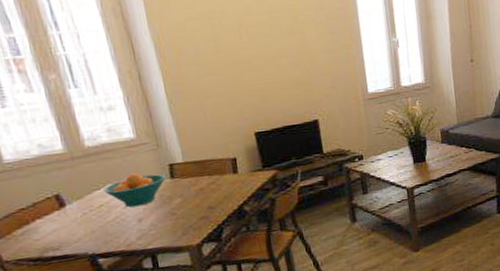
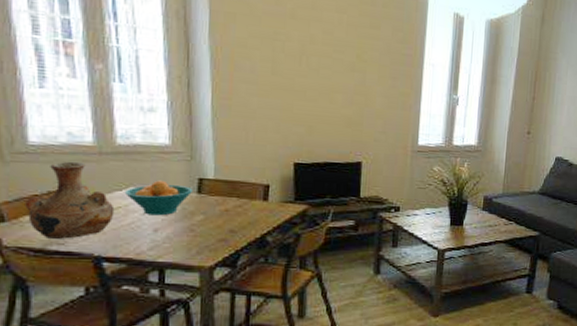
vase: none [14,170,99,247] -> present [25,161,115,239]

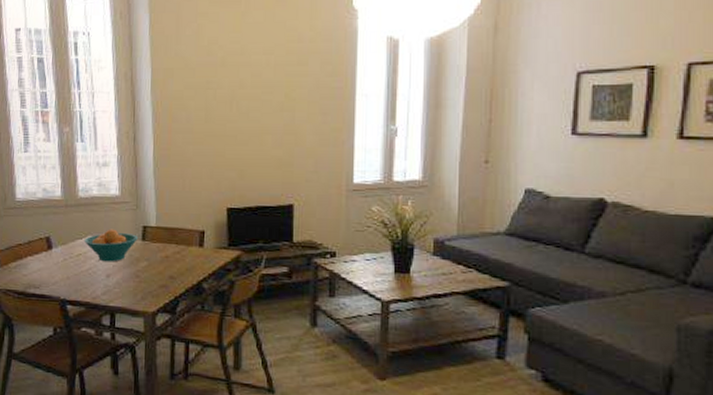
vase: present [25,161,115,239] -> none [12,214,77,283]

